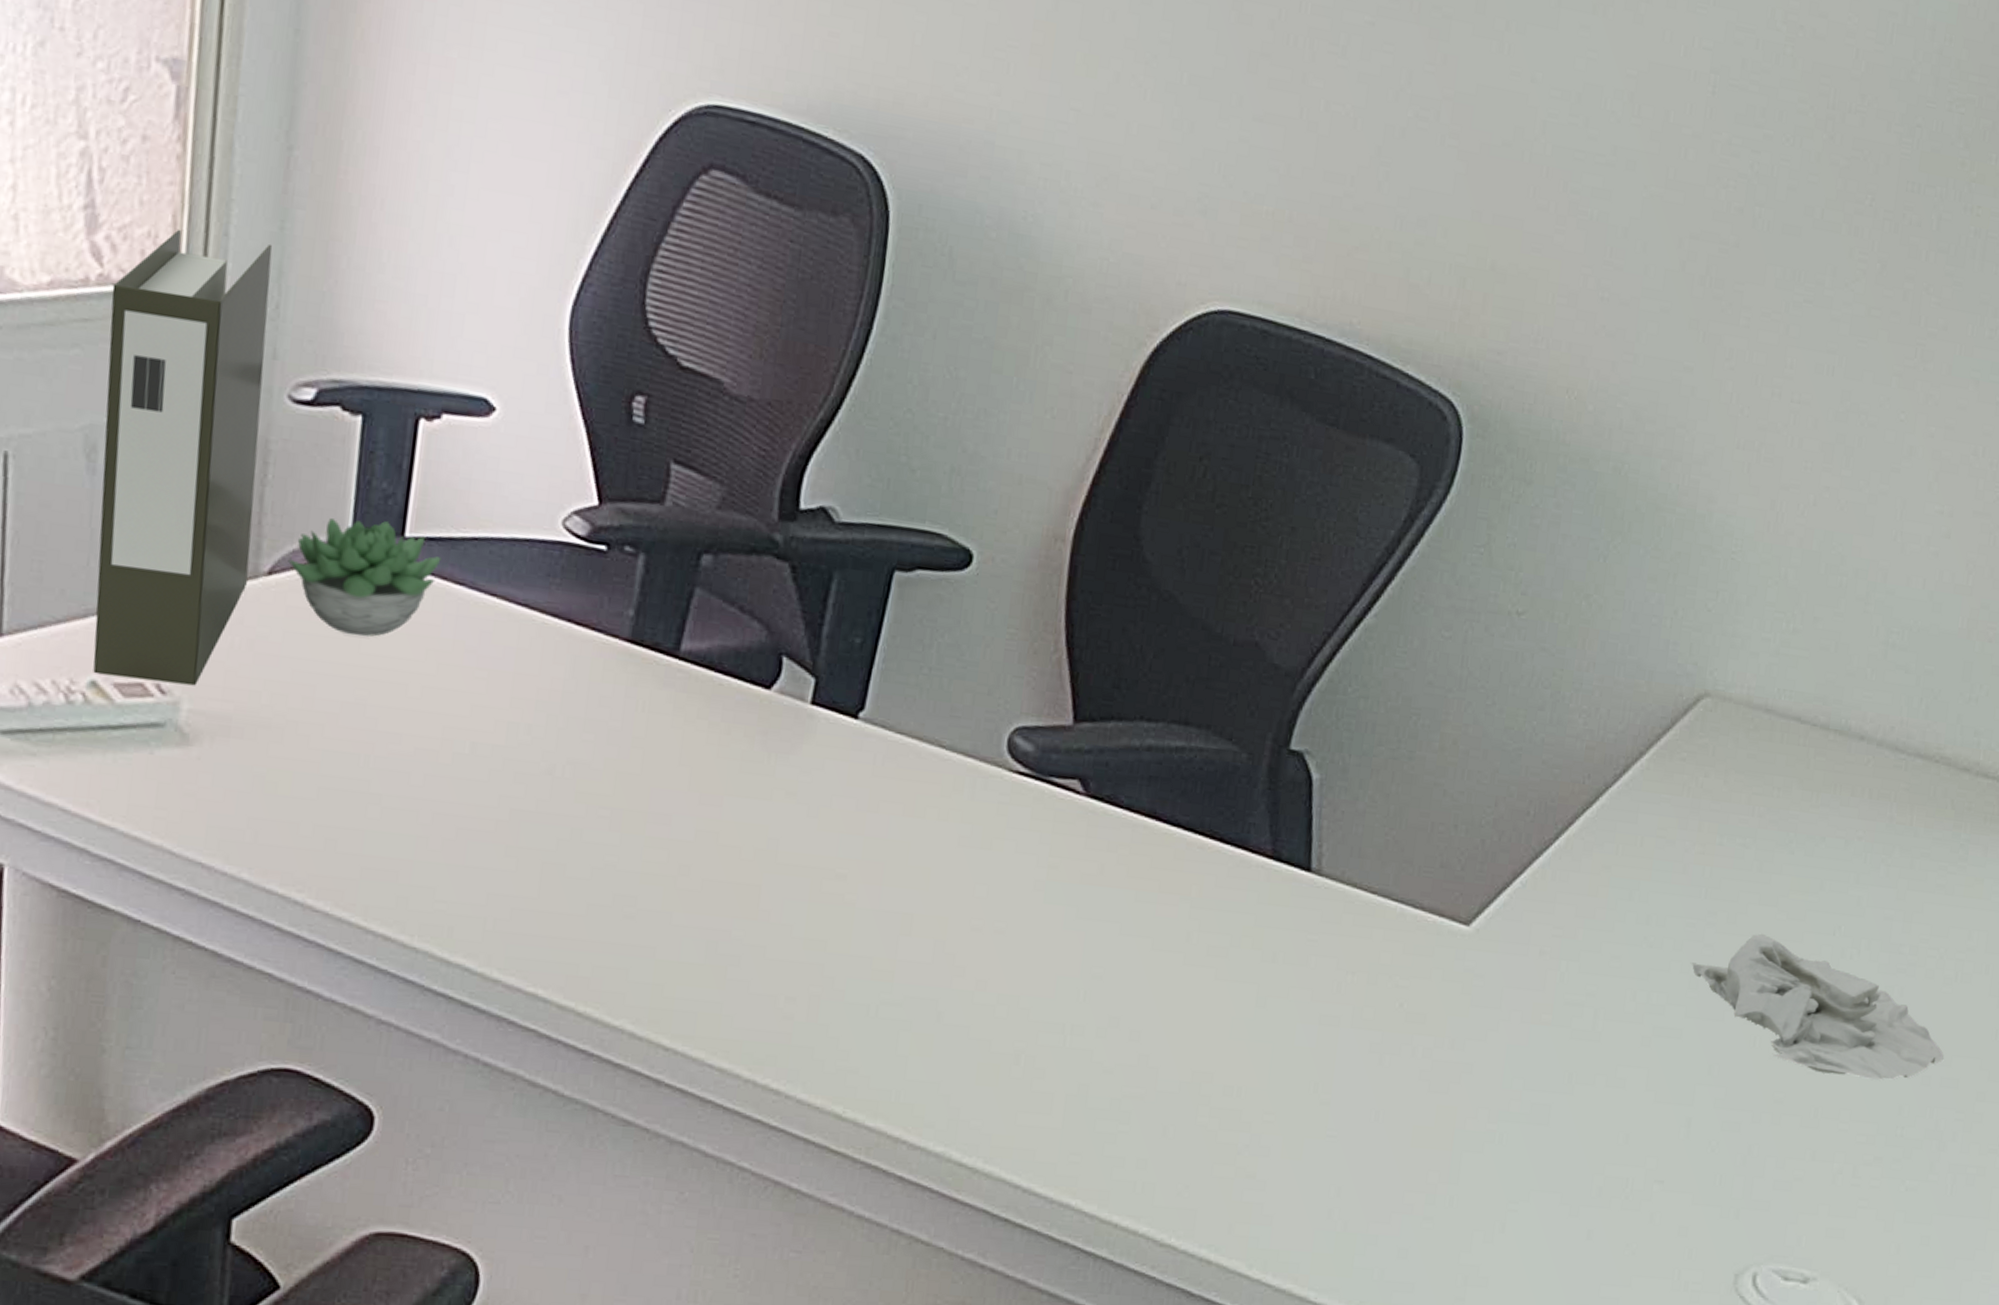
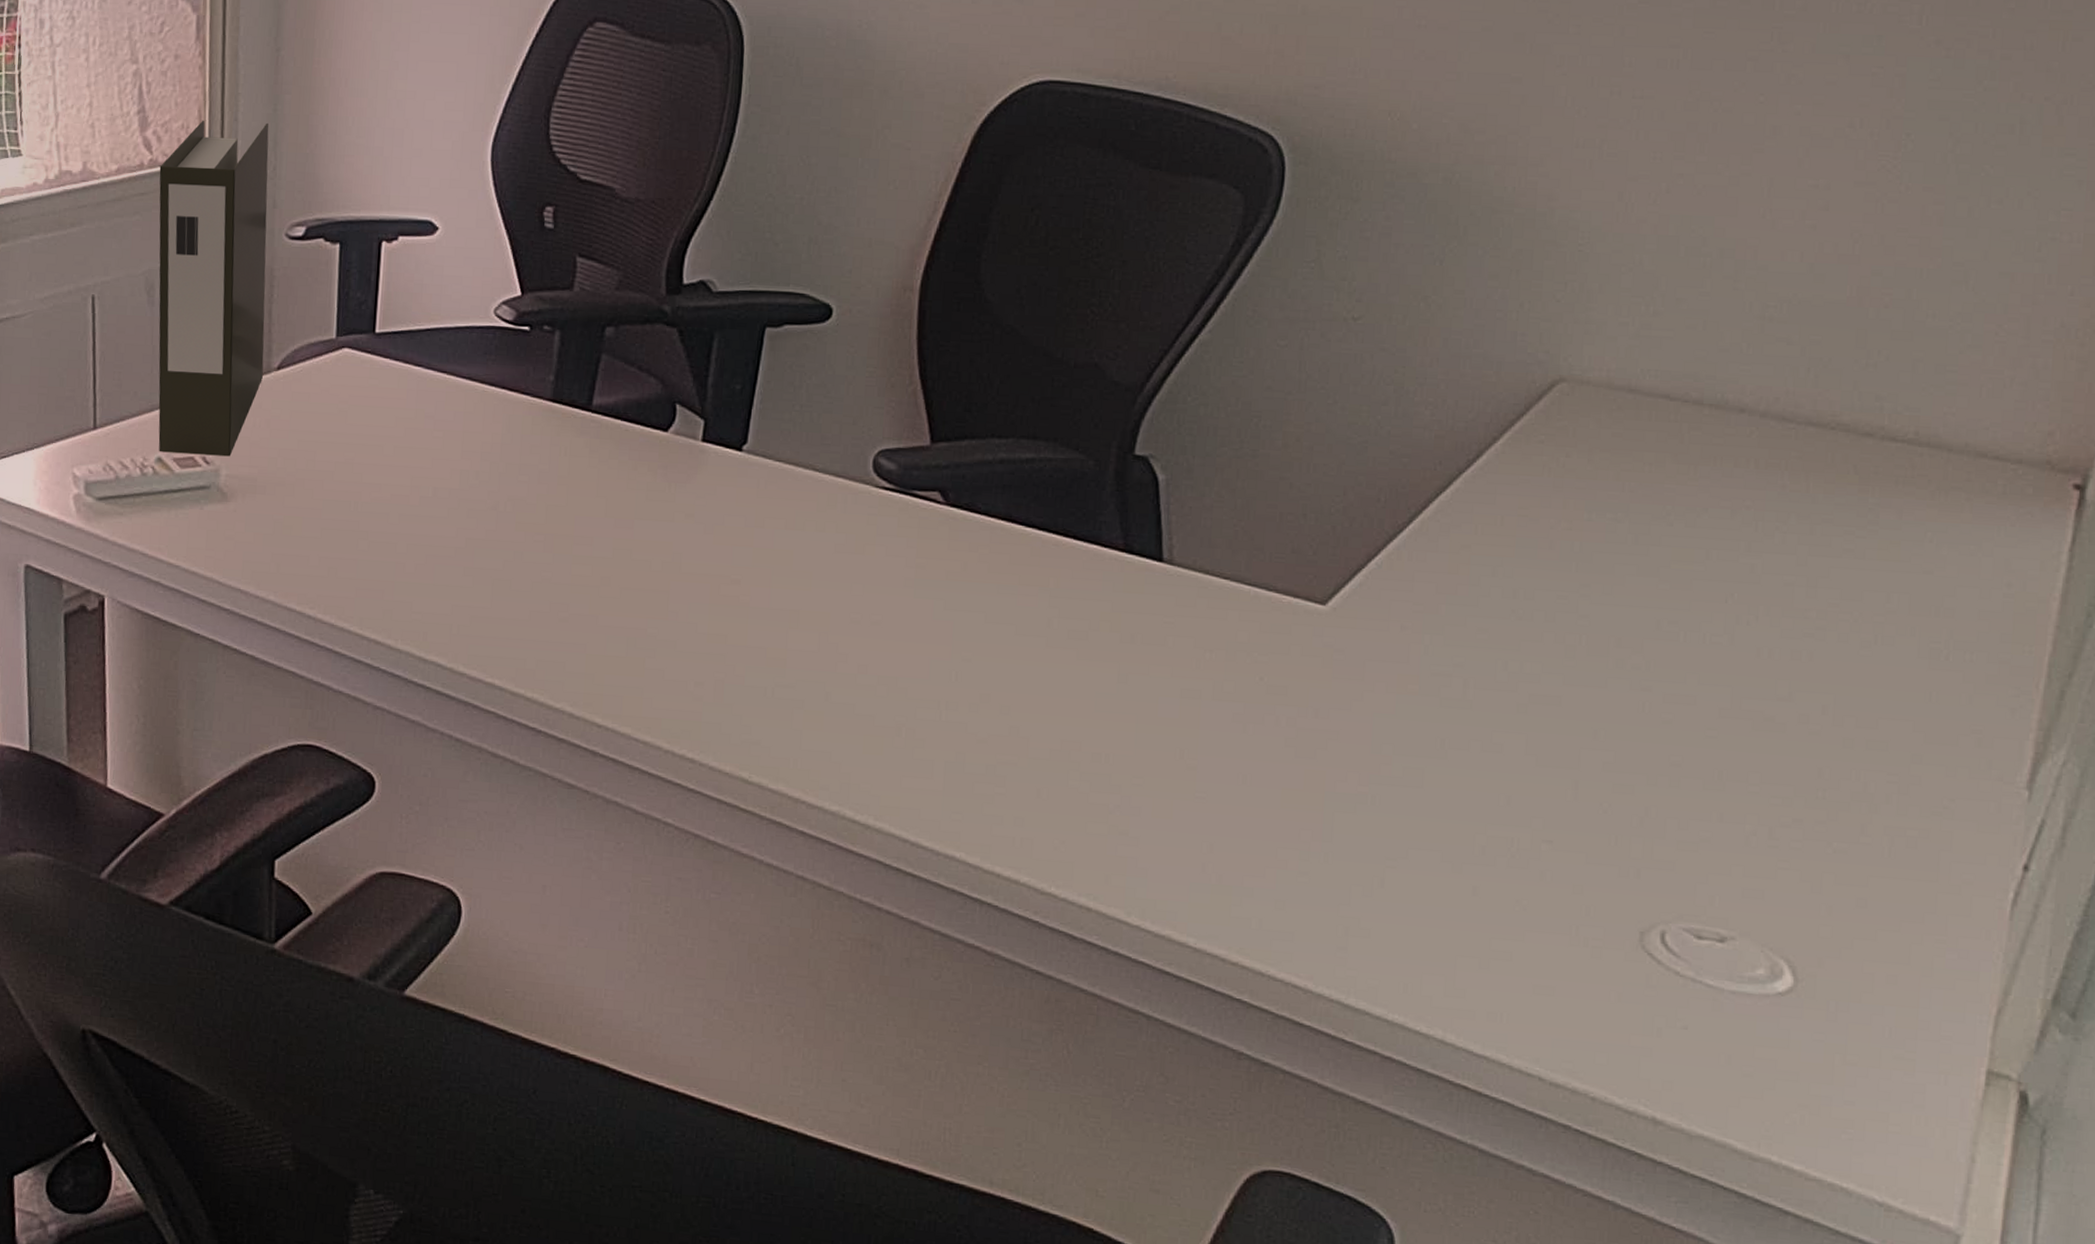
succulent plant: present [288,518,442,637] -> none [291,322,404,411]
tissue: present [1690,933,1944,1080] -> none [1564,603,1867,743]

